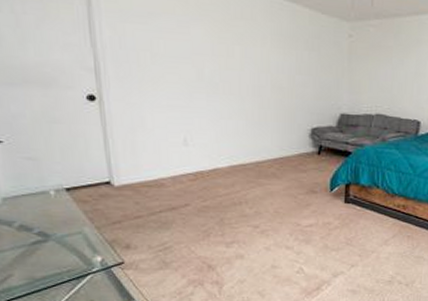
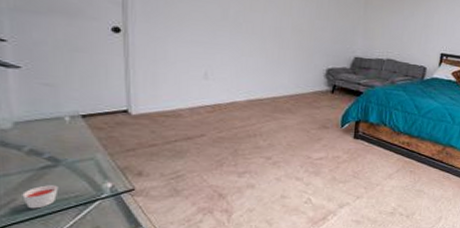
candle: none [17,260,51,284] -> present [22,185,59,209]

